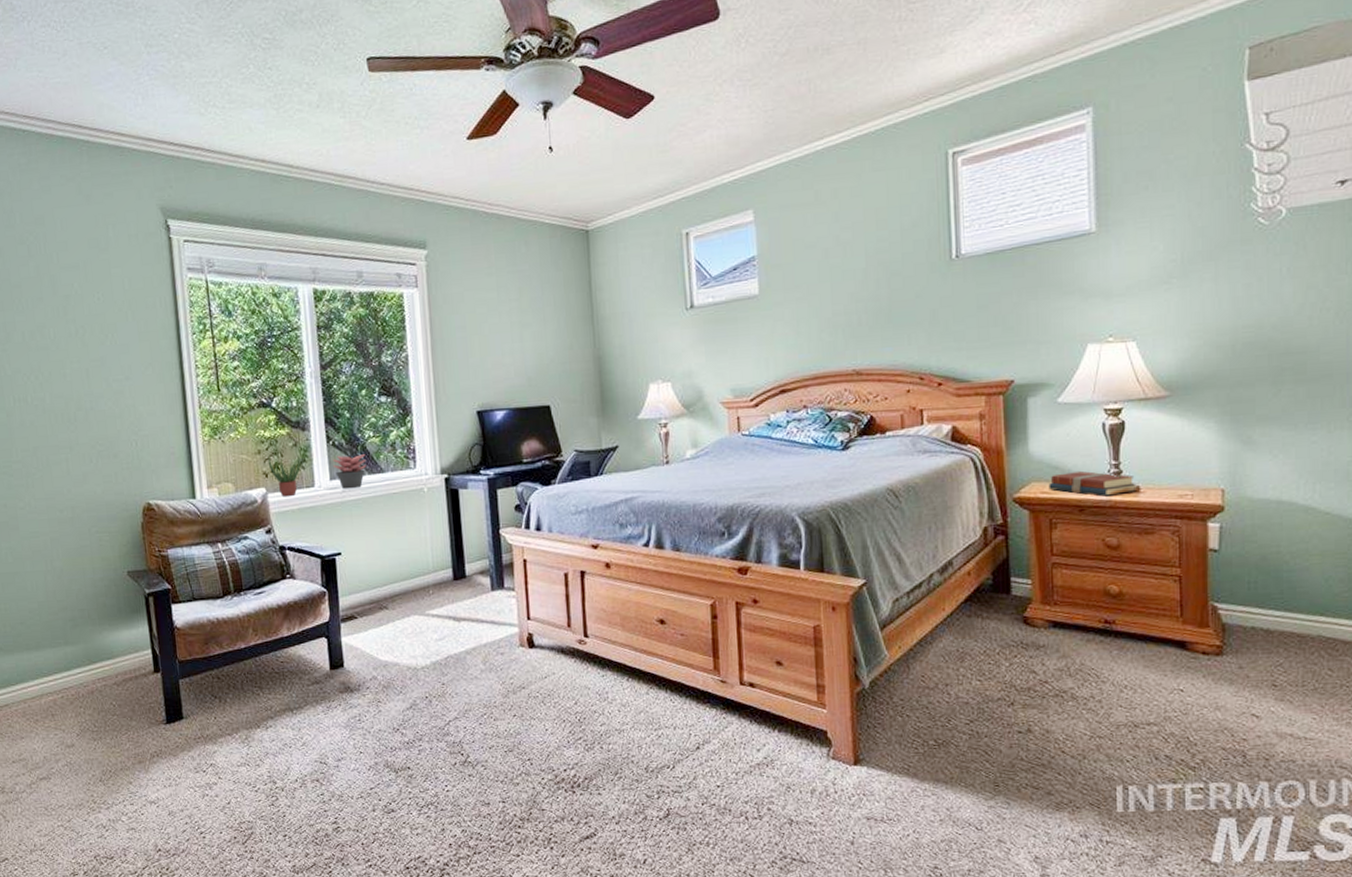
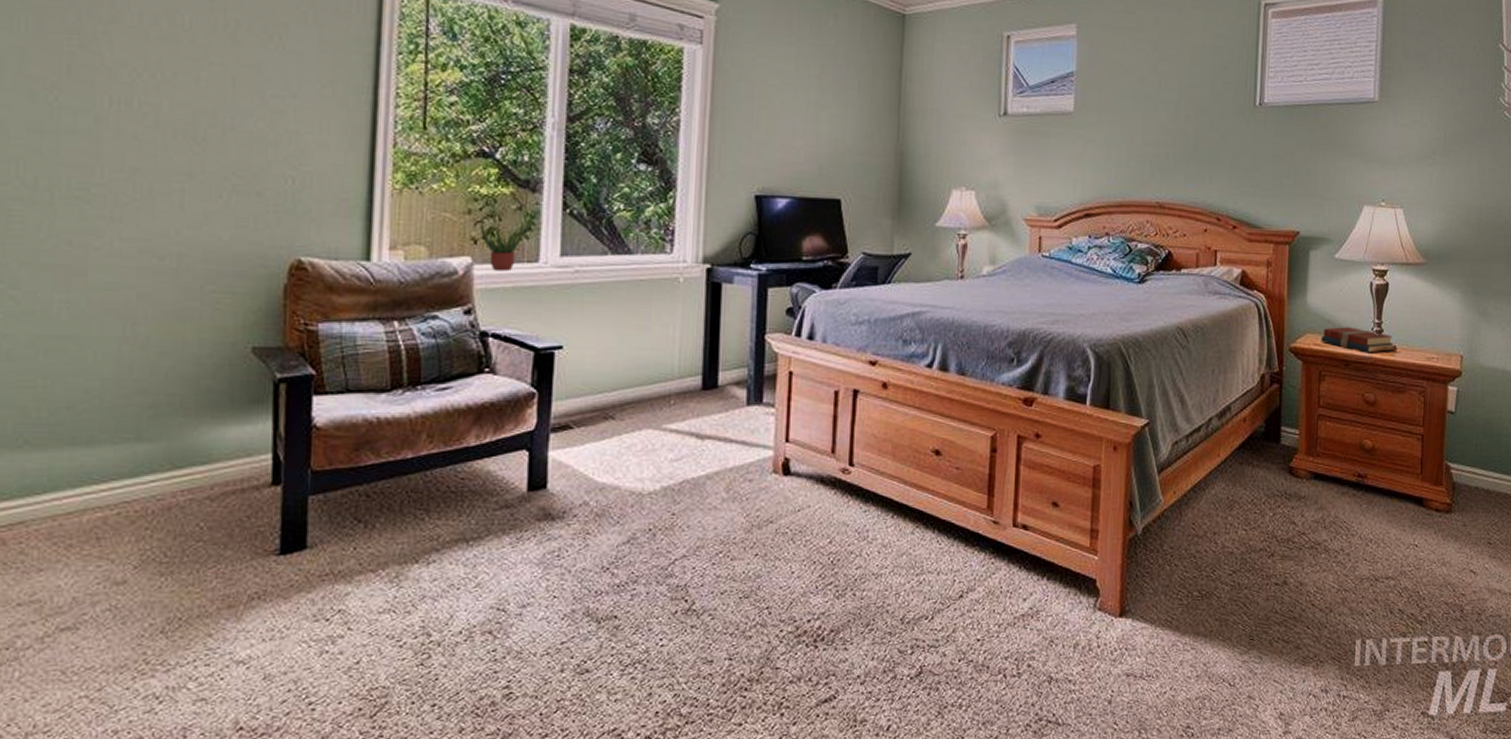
succulent plant: present [333,454,367,489] -> none [568,228,611,270]

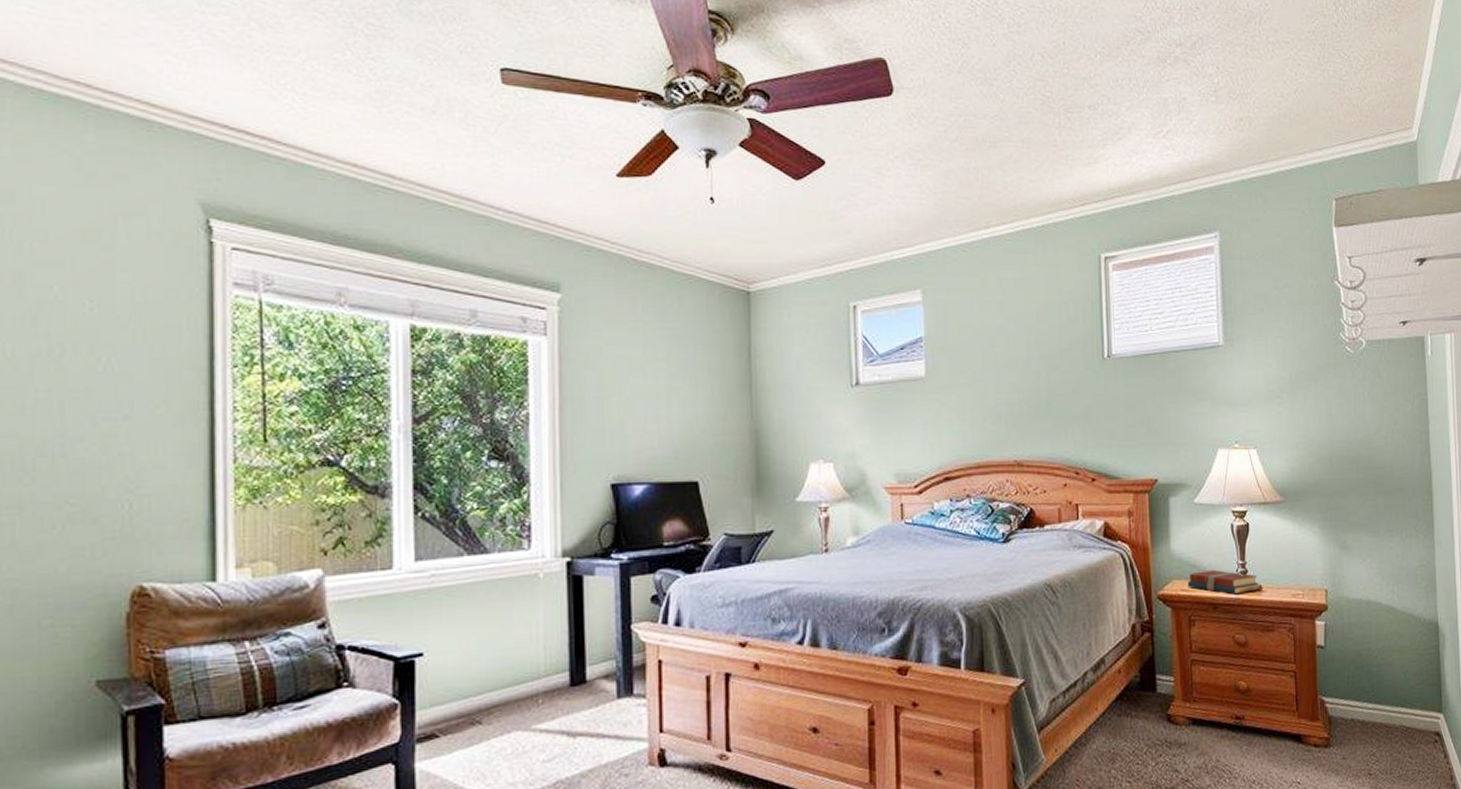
potted plant: present [479,216,524,272] -> none [329,526,375,582]

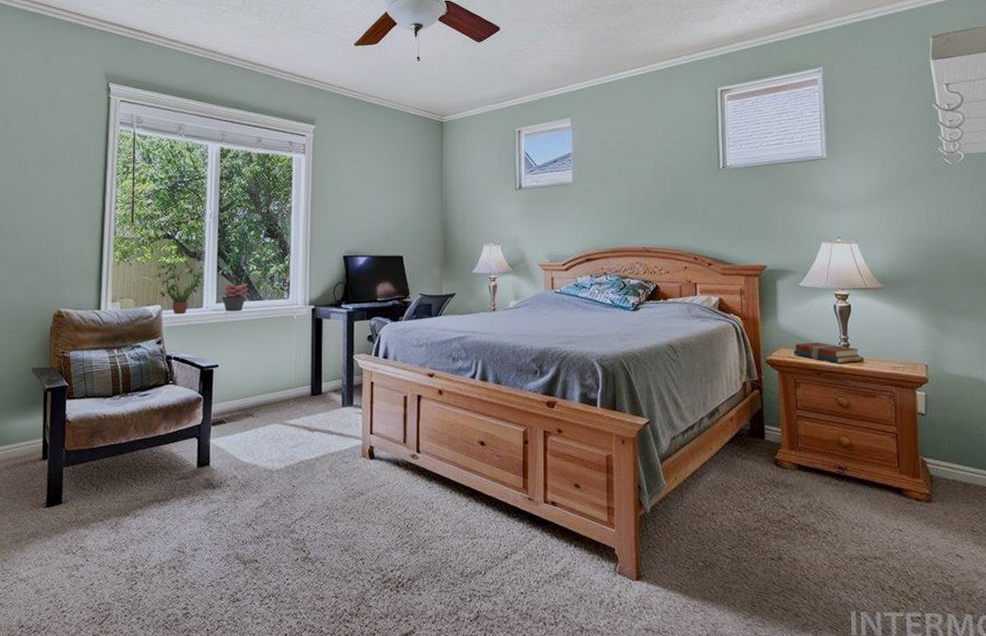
potted plant: none [329,526,375,582] -> present [166,278,193,315]
succulent plant: none [421,530,466,573] -> present [221,284,248,312]

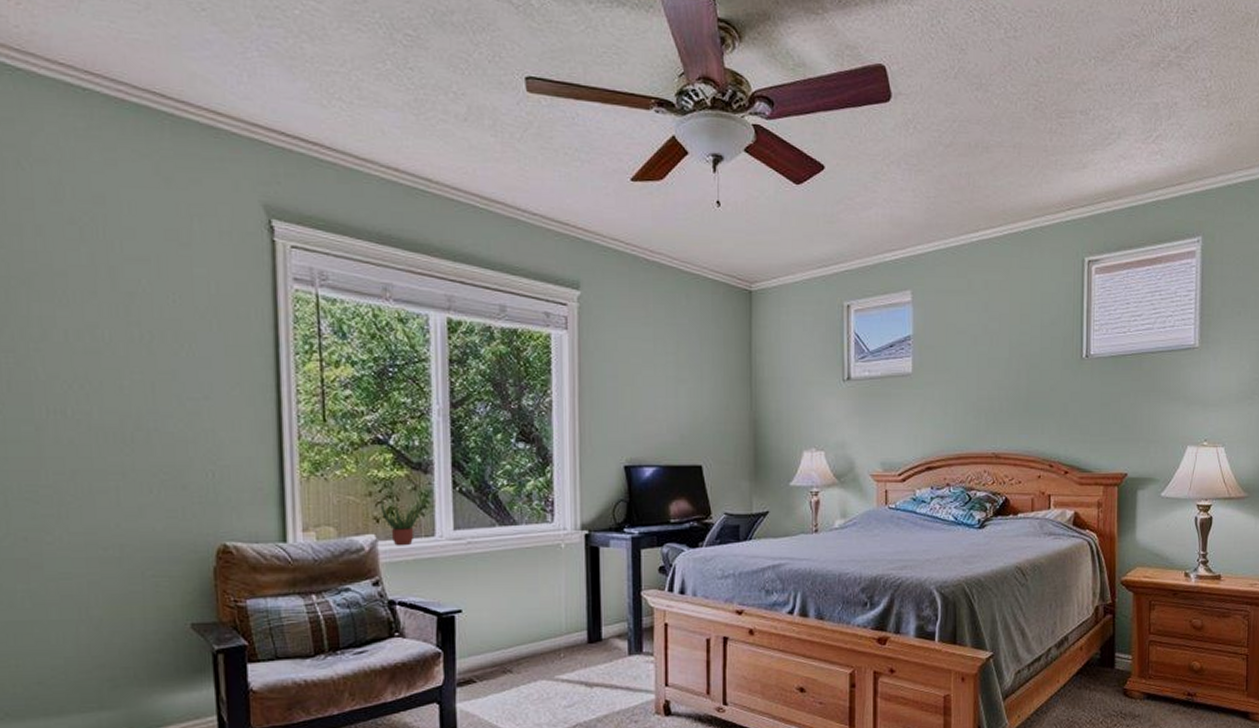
succulent plant: present [221,284,248,312] -> none [459,504,498,541]
books: present [793,342,861,364] -> none [1150,559,1219,582]

